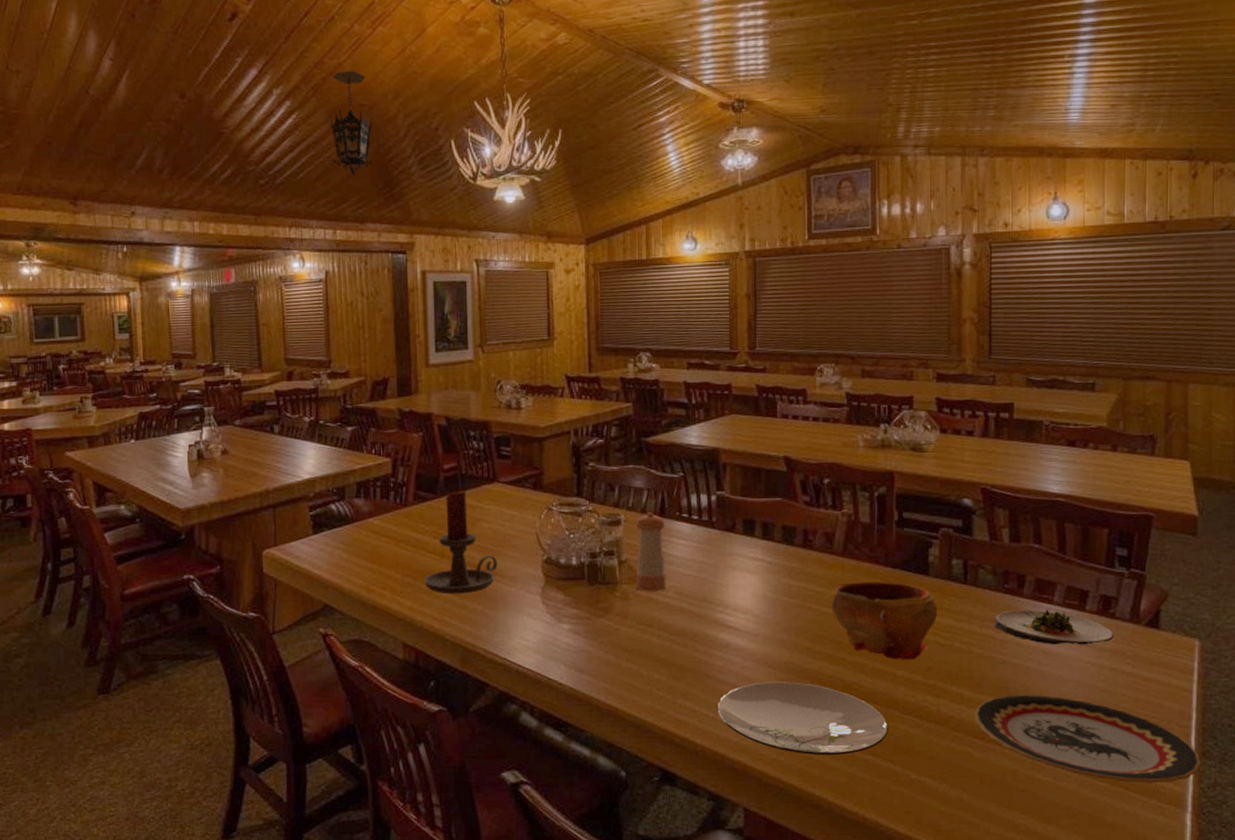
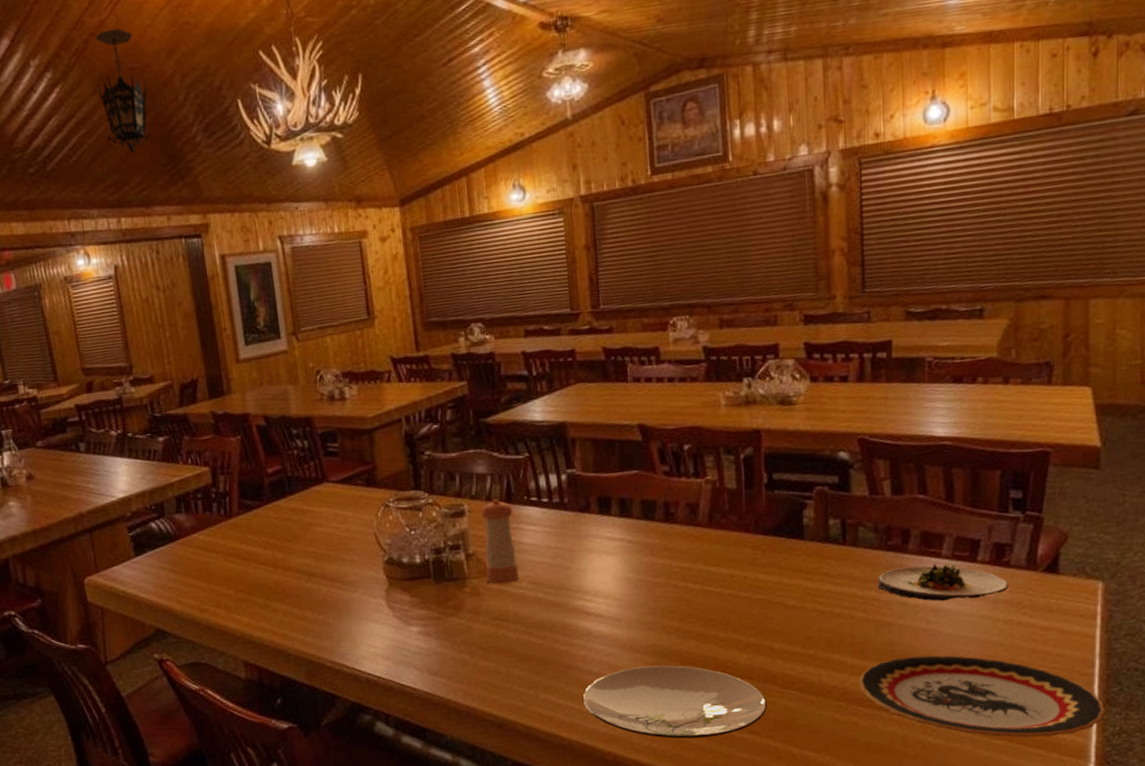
candle holder: present [424,491,498,594] -> none [258,495,336,607]
bowl: present [831,581,937,660] -> none [699,549,814,633]

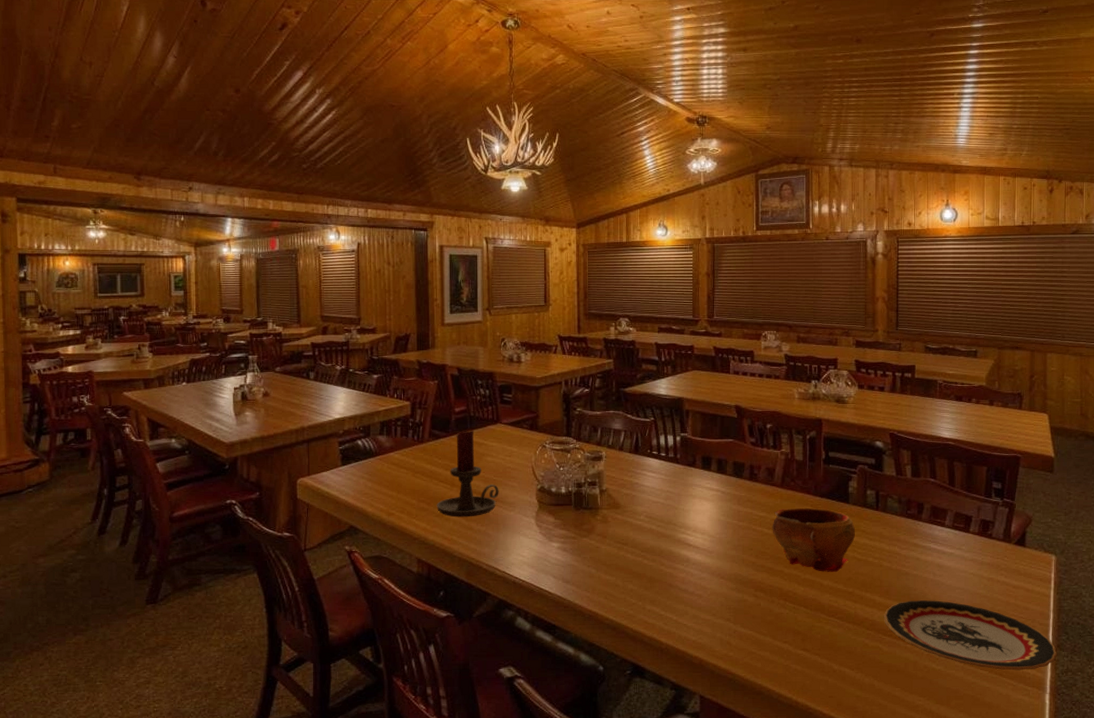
hanging lantern: present [94,27,152,154] -> none [364,76,400,165]
candle holder: none [258,495,336,607] -> present [436,431,499,517]
pepper shaker: present [481,499,519,585] -> none [614,450,639,516]
plate: present [582,665,767,739] -> none [679,590,816,650]
bowl: none [699,549,814,633] -> present [772,507,855,572]
salad plate: present [877,564,1009,602] -> none [899,531,991,560]

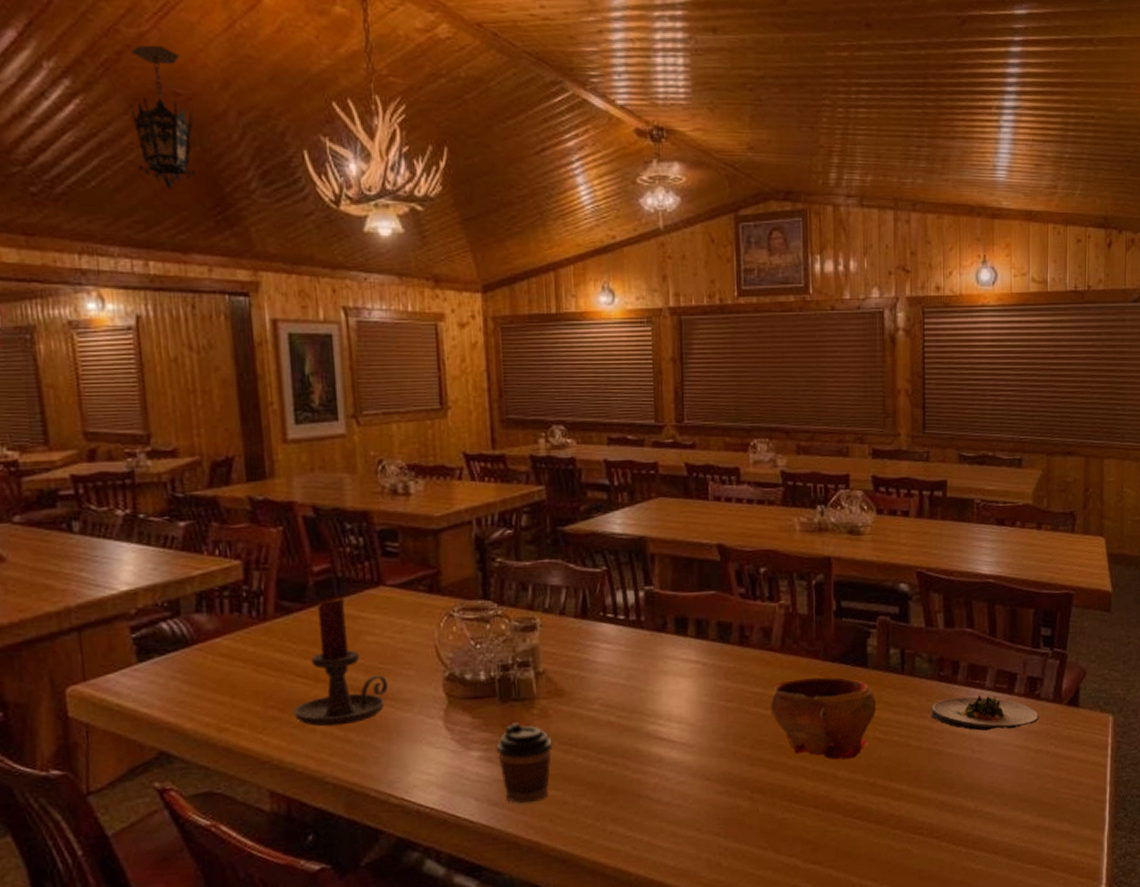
hanging lantern: none [364,76,400,165] -> present [129,44,196,190]
coffee cup: none [570,525,610,584] -> present [496,723,553,804]
plate: present [883,599,1058,671] -> none [912,783,1115,862]
salad plate: none [899,531,991,560] -> present [930,695,1039,732]

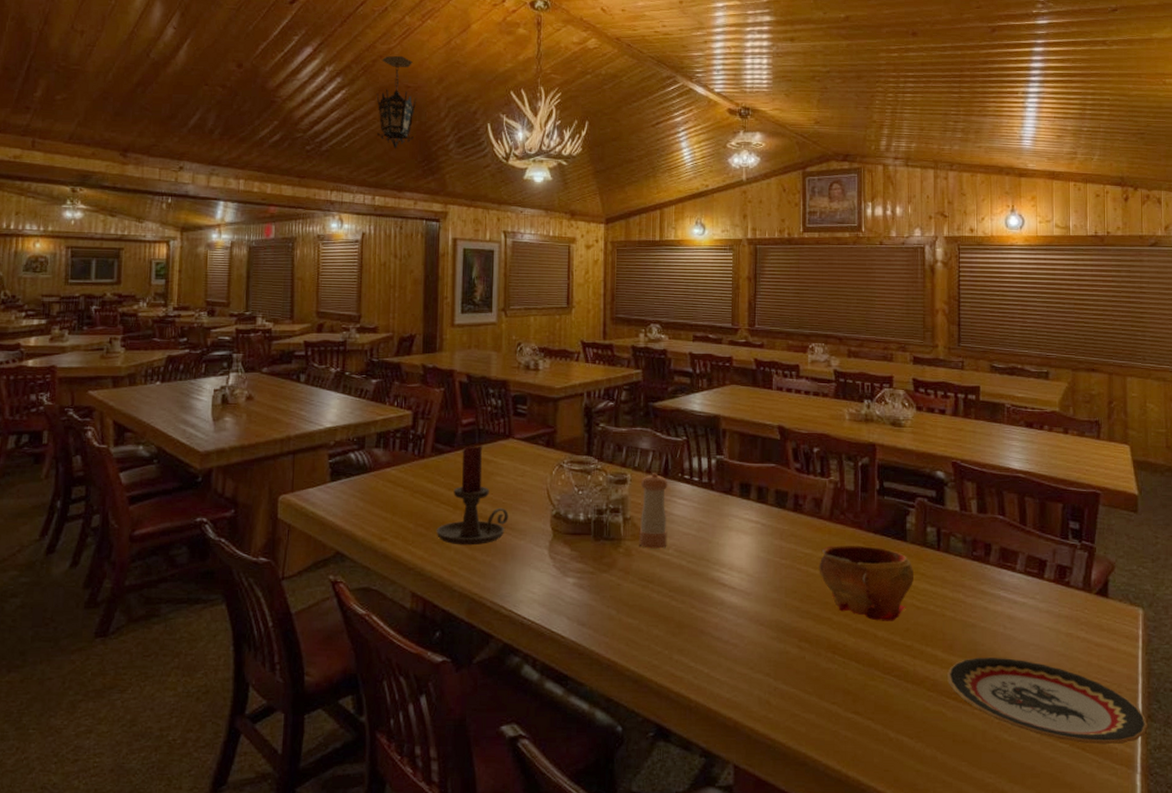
coffee cup: present [496,723,553,804] -> none [587,558,633,627]
pepper shaker: none [554,614,591,706] -> present [639,473,668,549]
plate: none [912,783,1115,862] -> present [946,657,1149,745]
salad plate: present [930,695,1039,732] -> none [964,577,1069,611]

